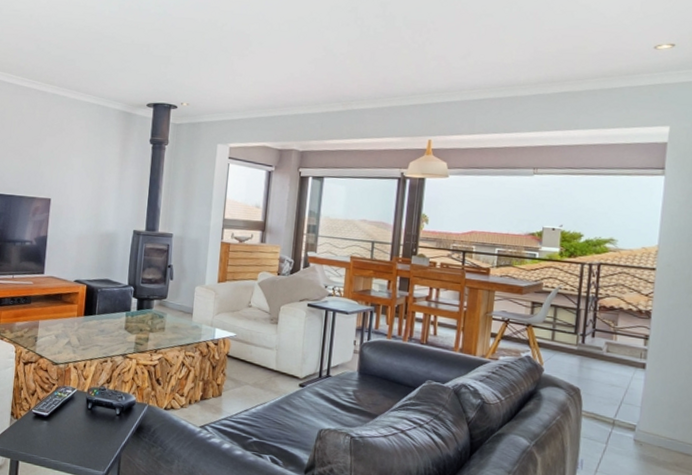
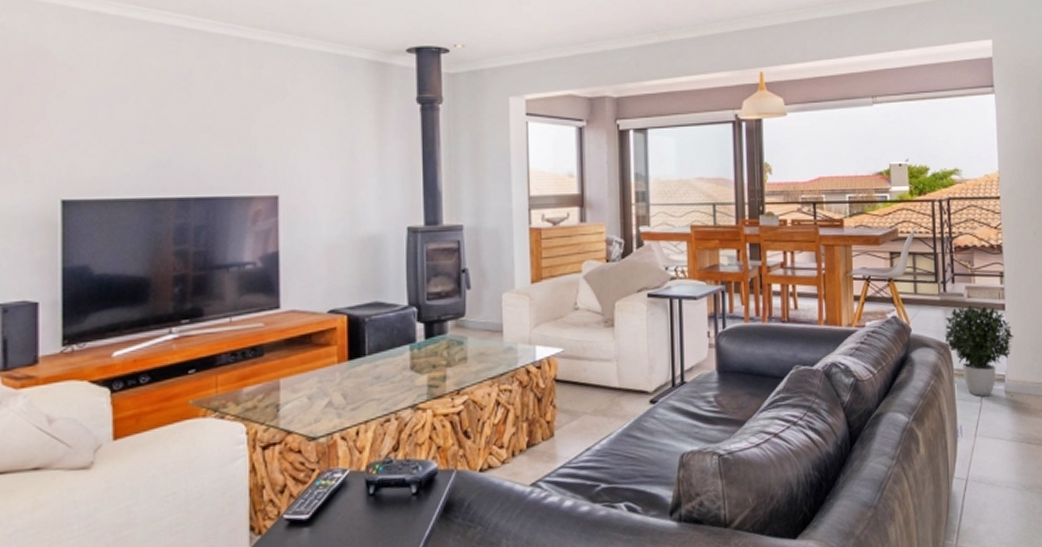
potted plant: none [577,359,652,441] -> present [945,305,1014,397]

